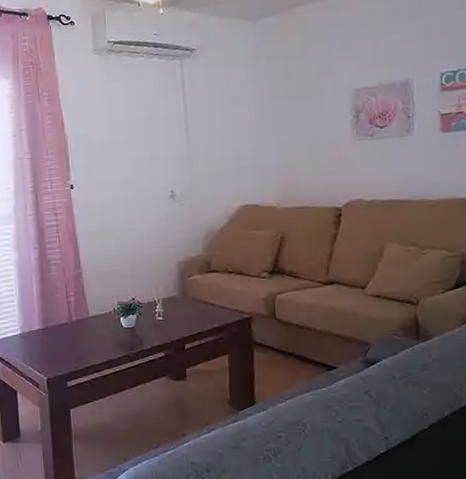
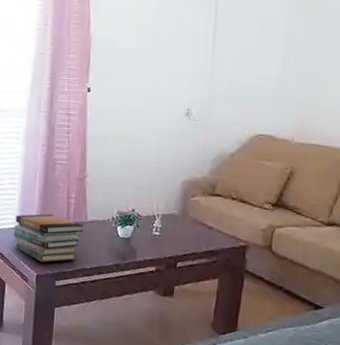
book stack: none [17,315,88,365] -> present [13,213,84,263]

